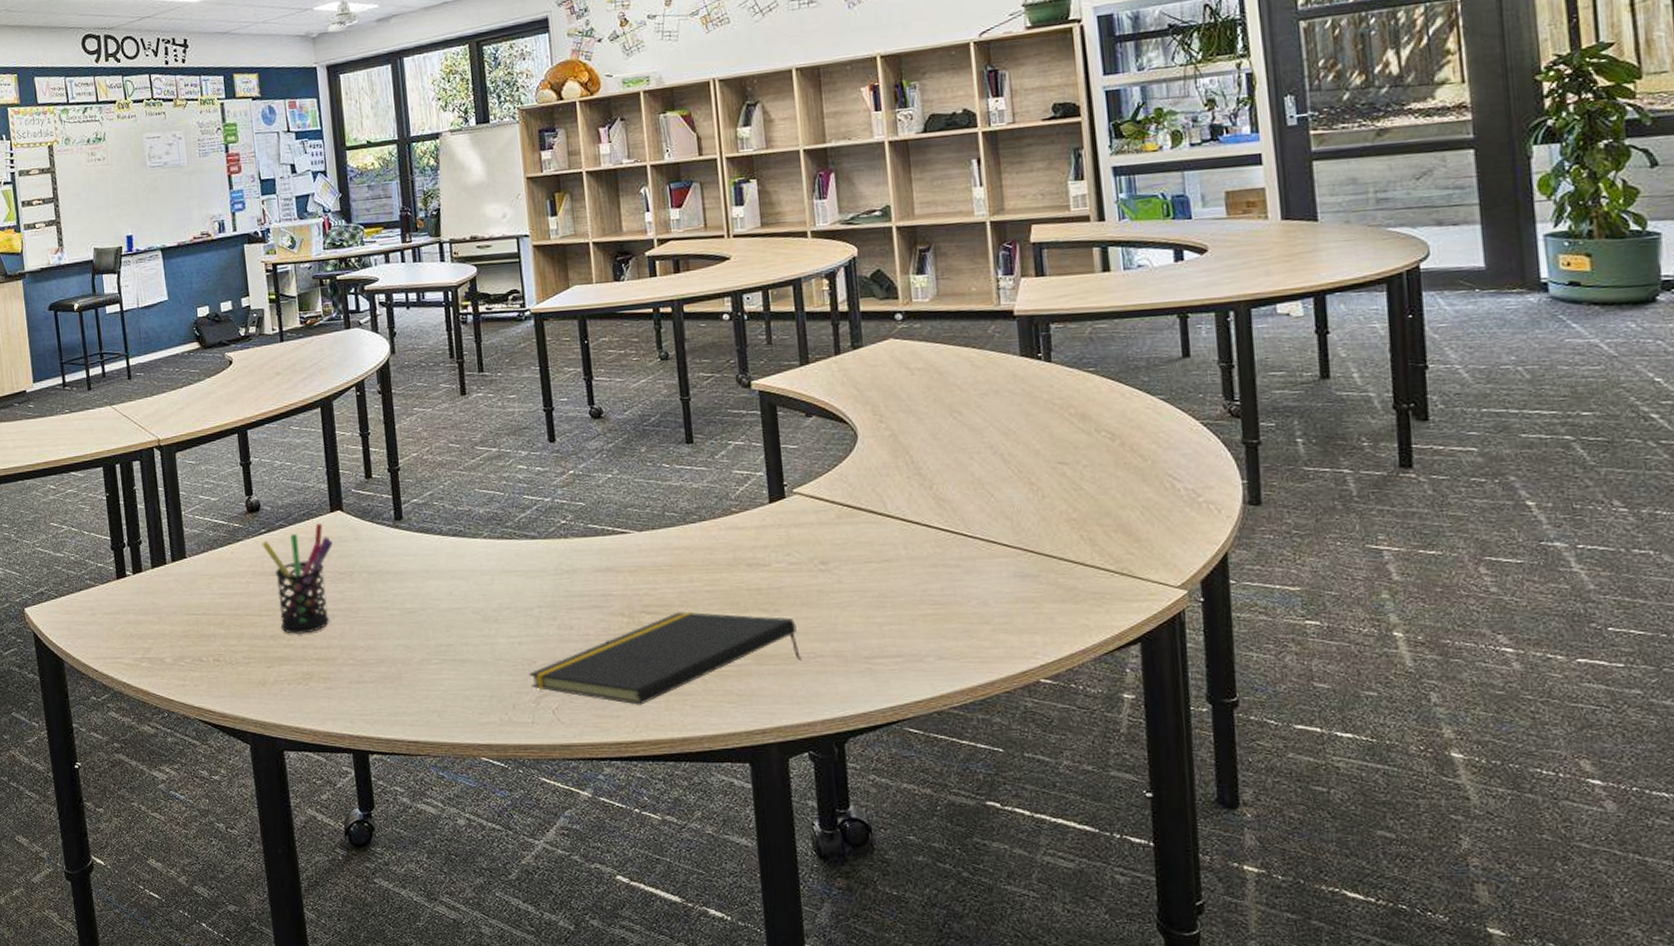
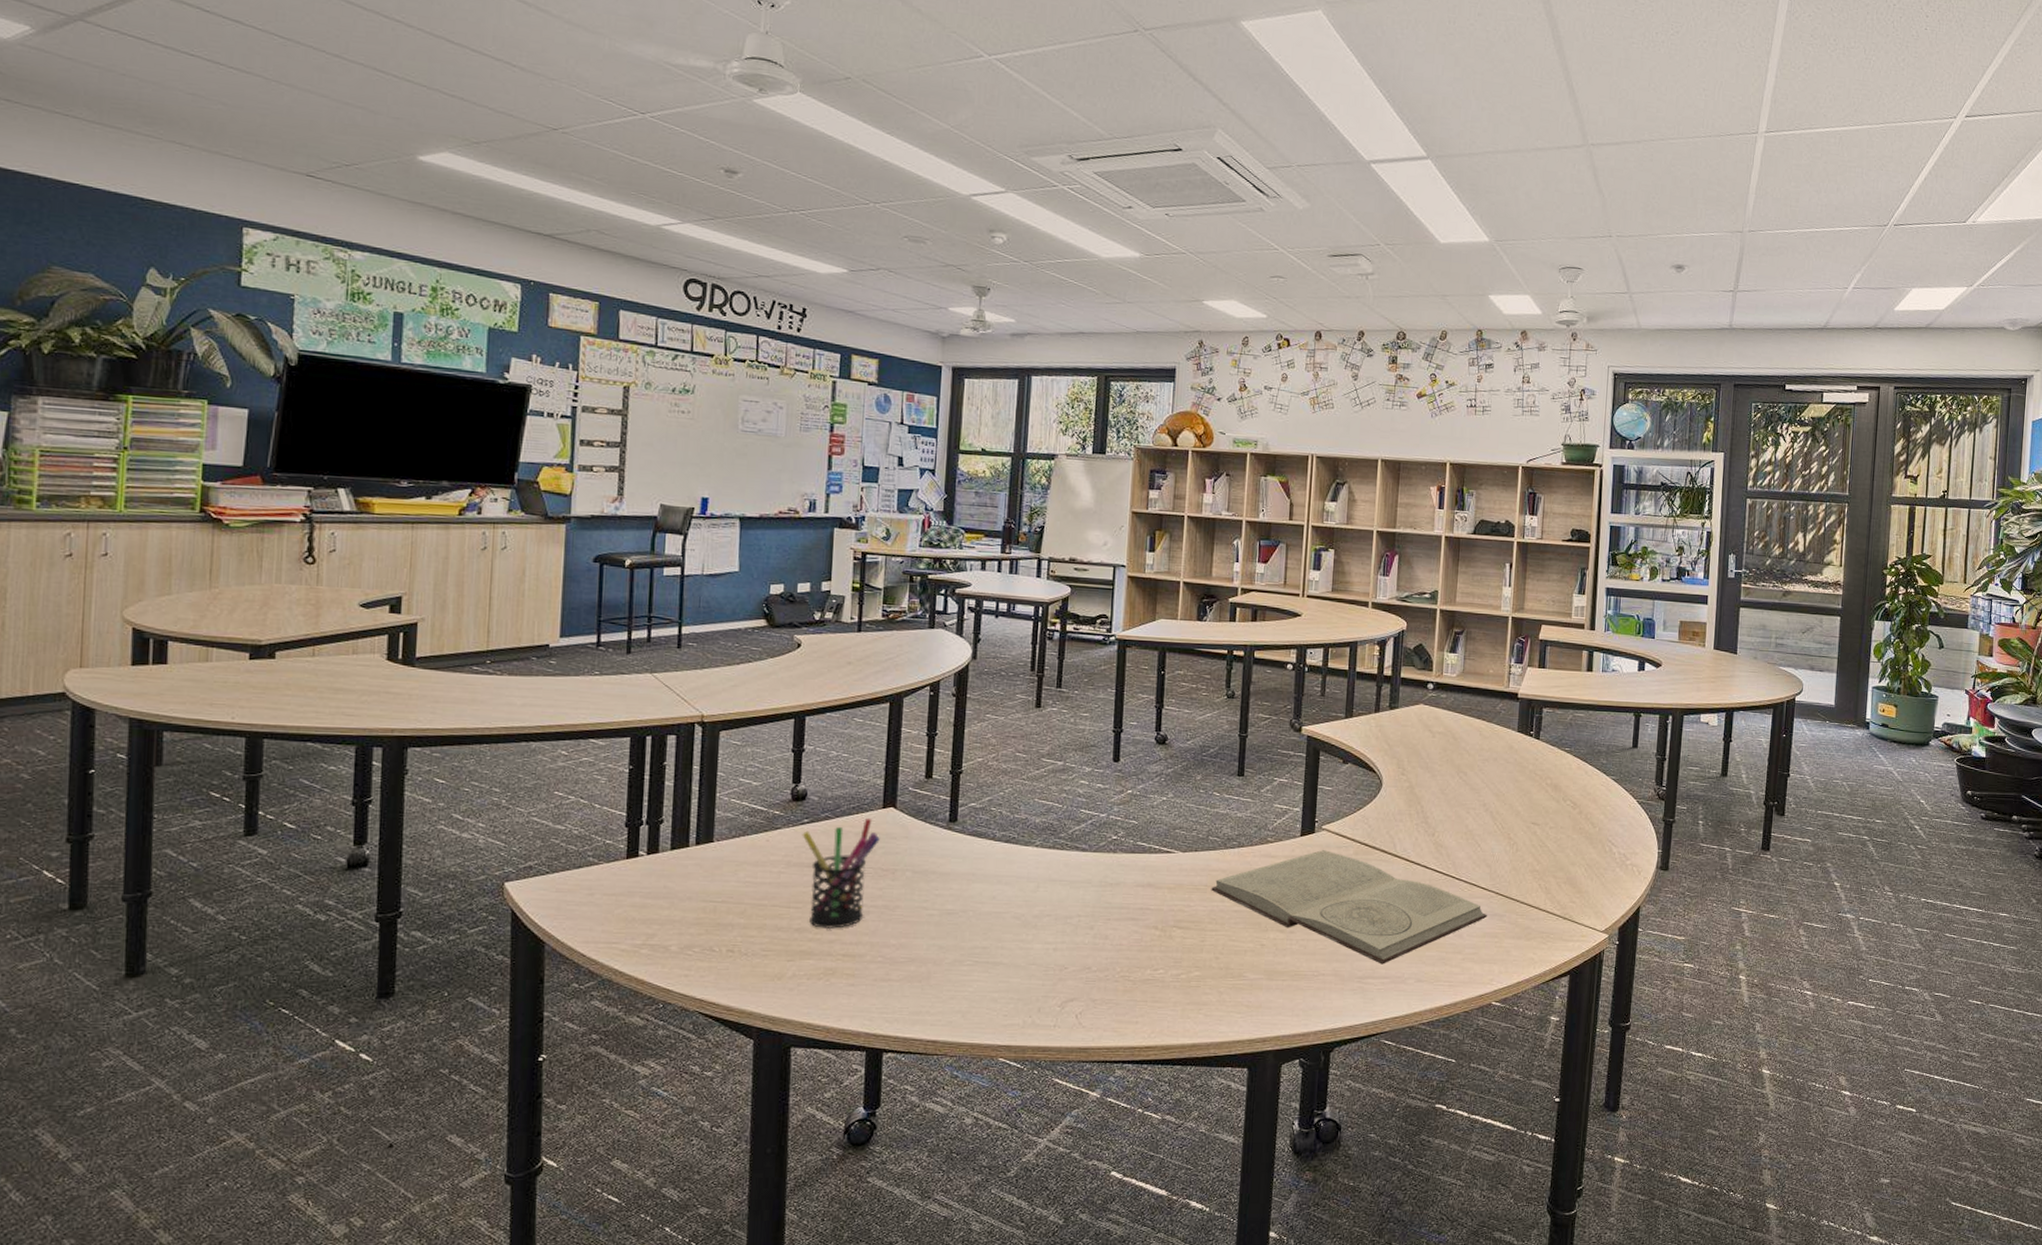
notepad: present [529,611,802,705] -> none [1058,928,1307,1013]
book: none [676,516,1017,641] -> present [1211,850,1487,965]

